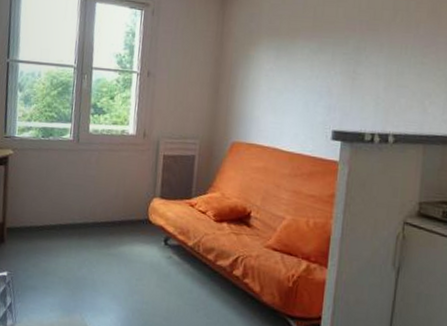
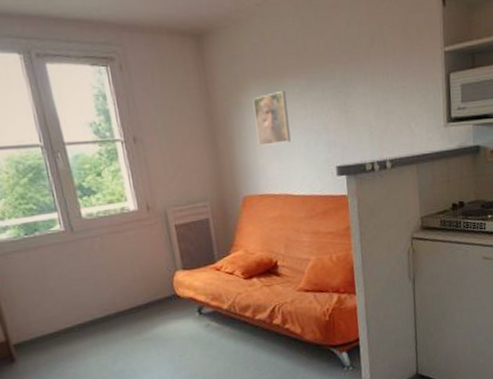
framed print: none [257,49,295,99] -> present [253,90,291,146]

